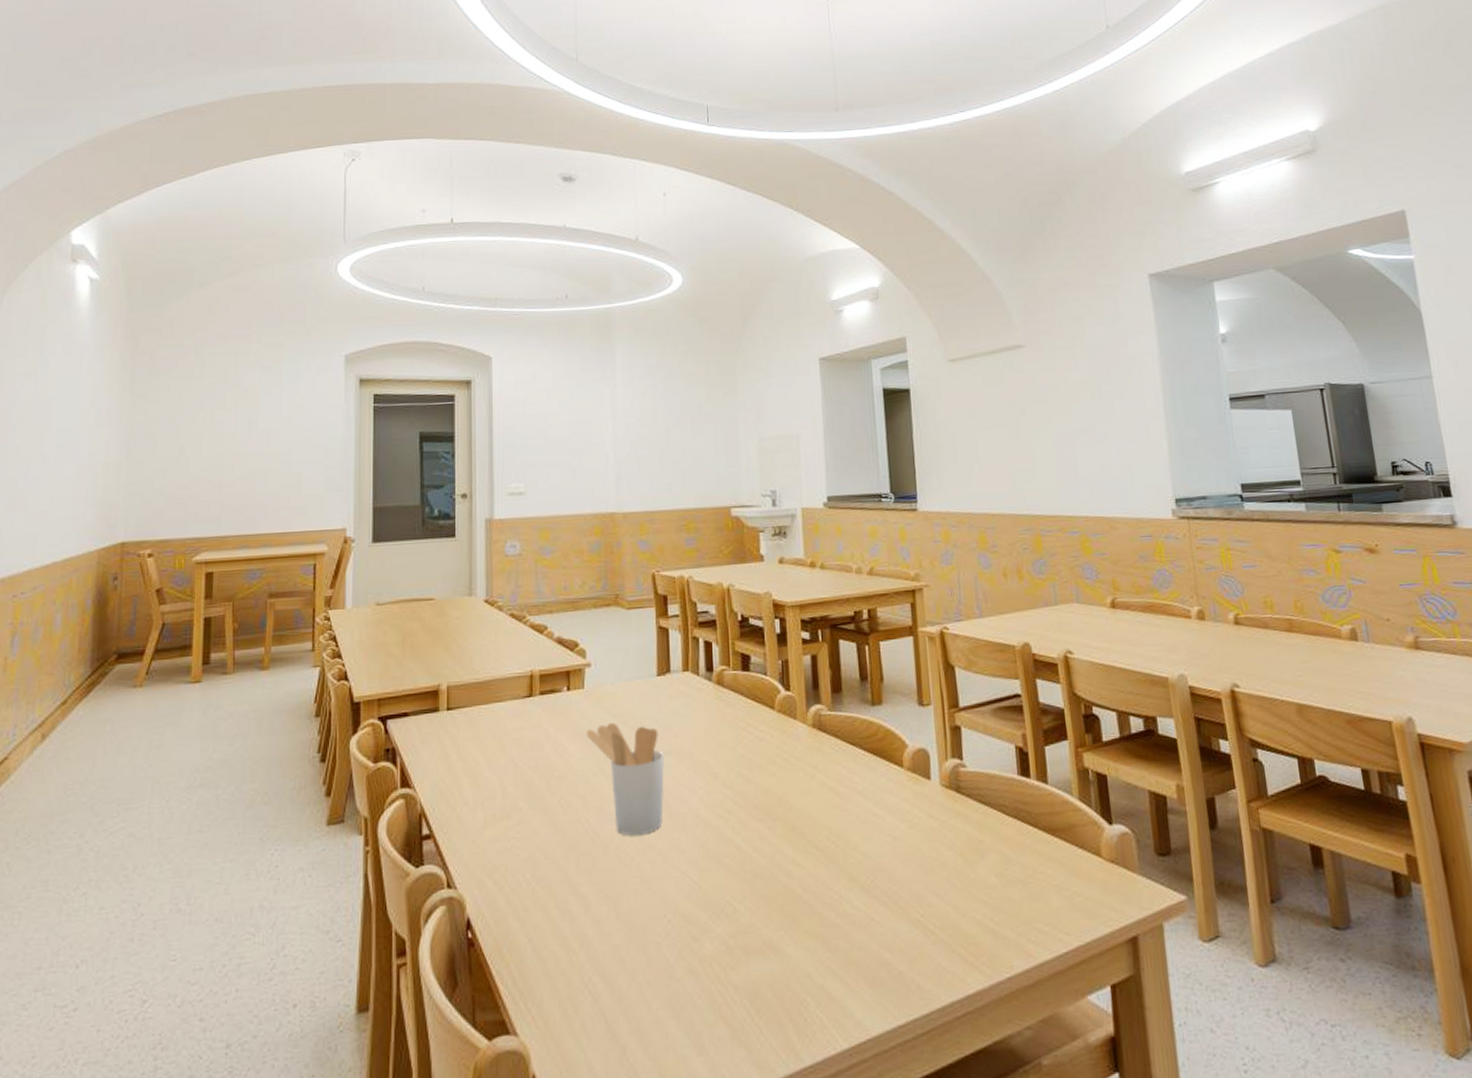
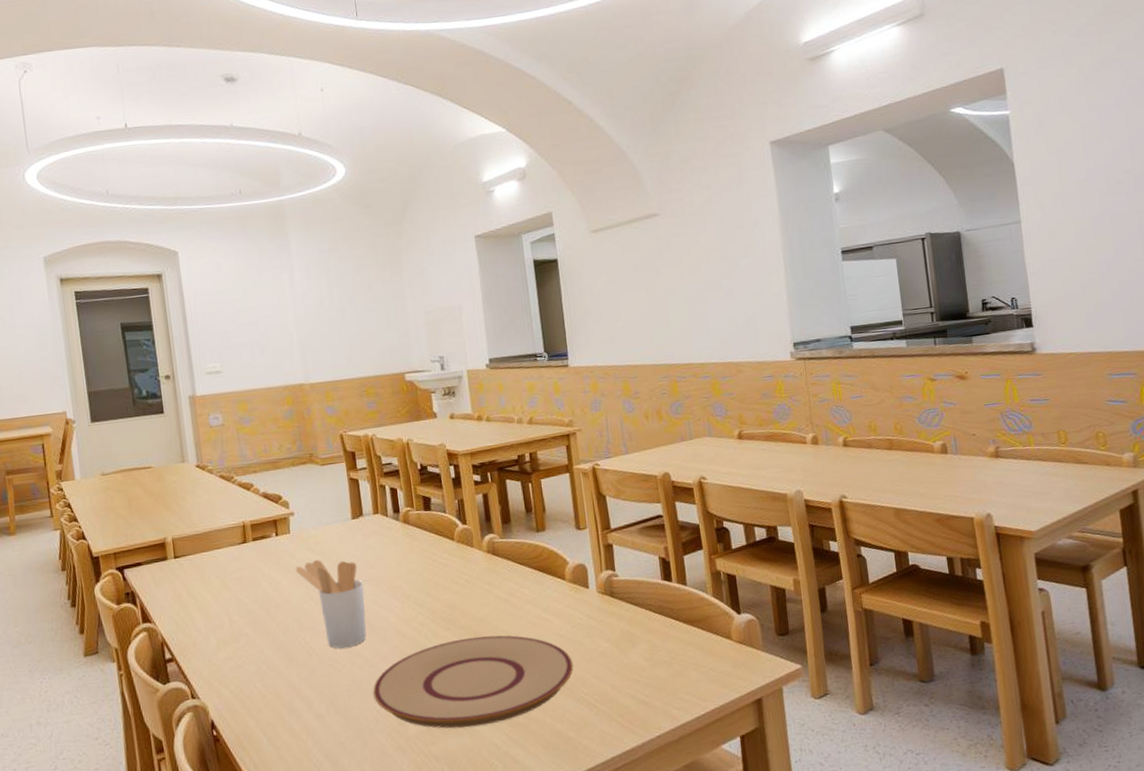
plate: none [665,831,909,950] -> present [373,635,574,729]

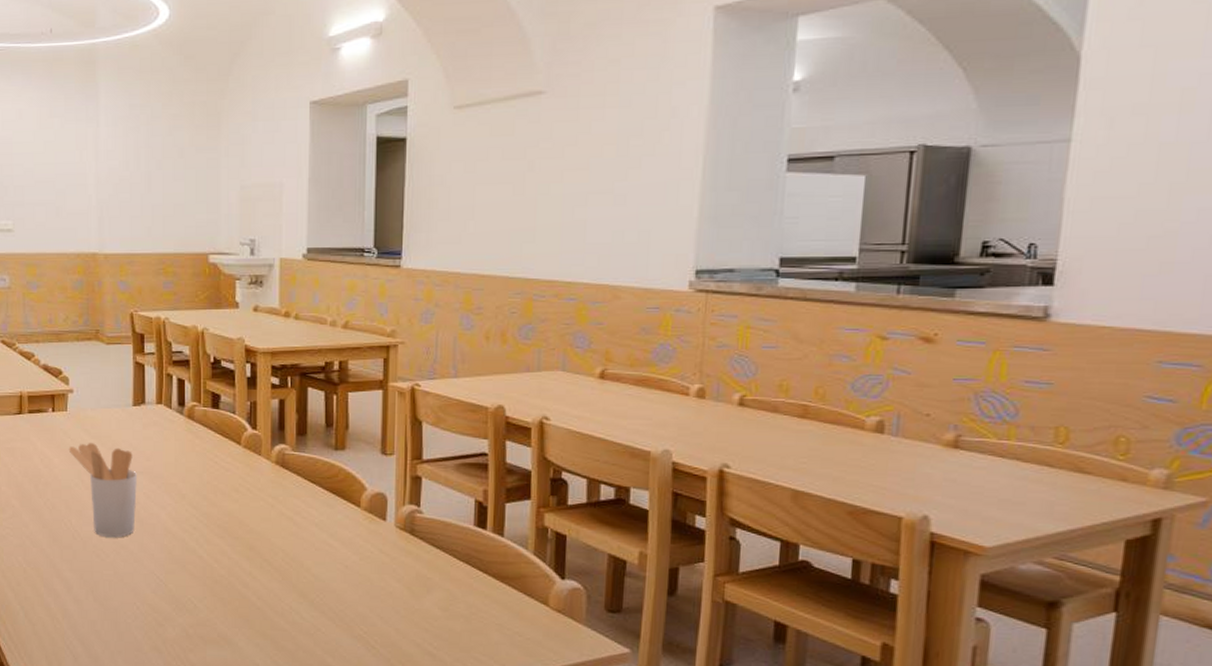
plate: present [373,635,574,729] -> none [135,550,356,643]

